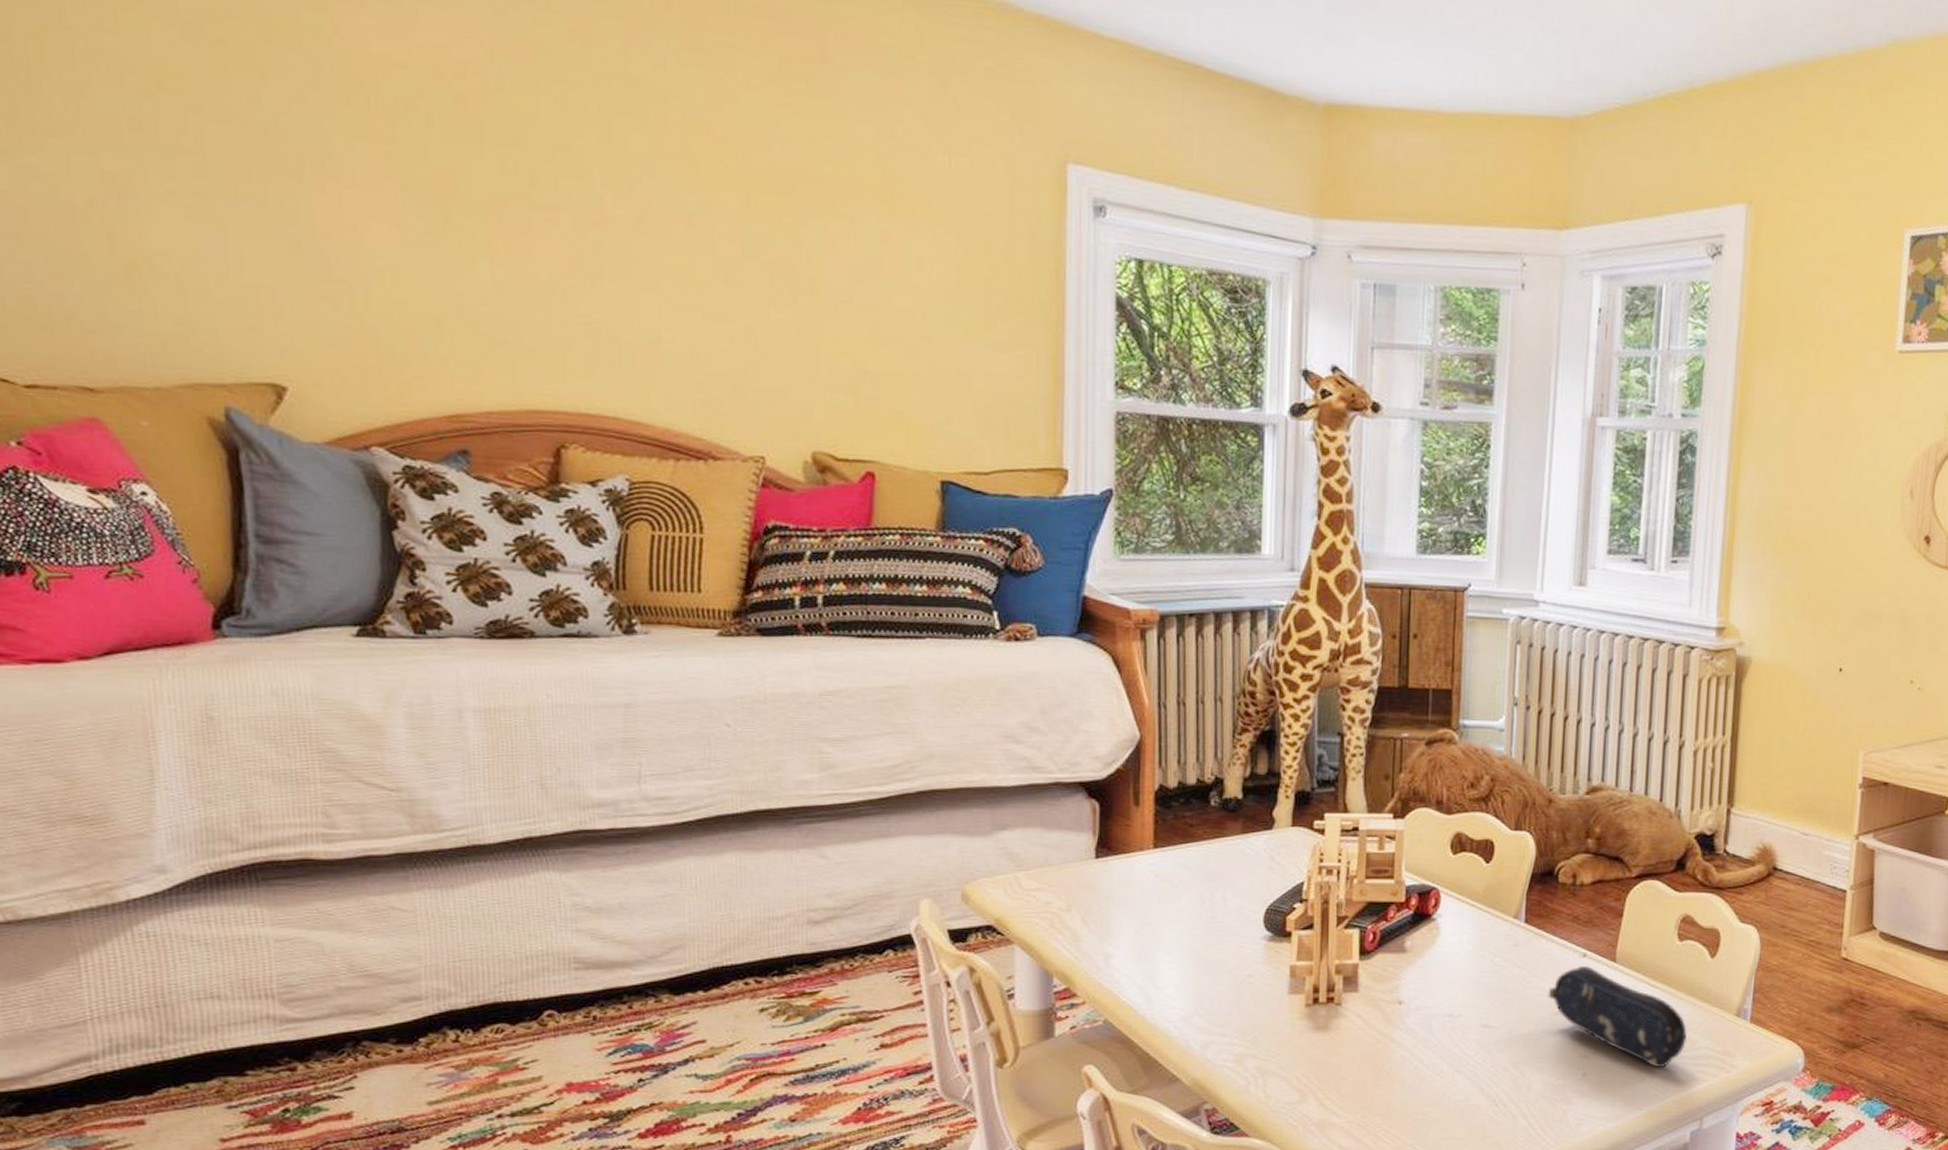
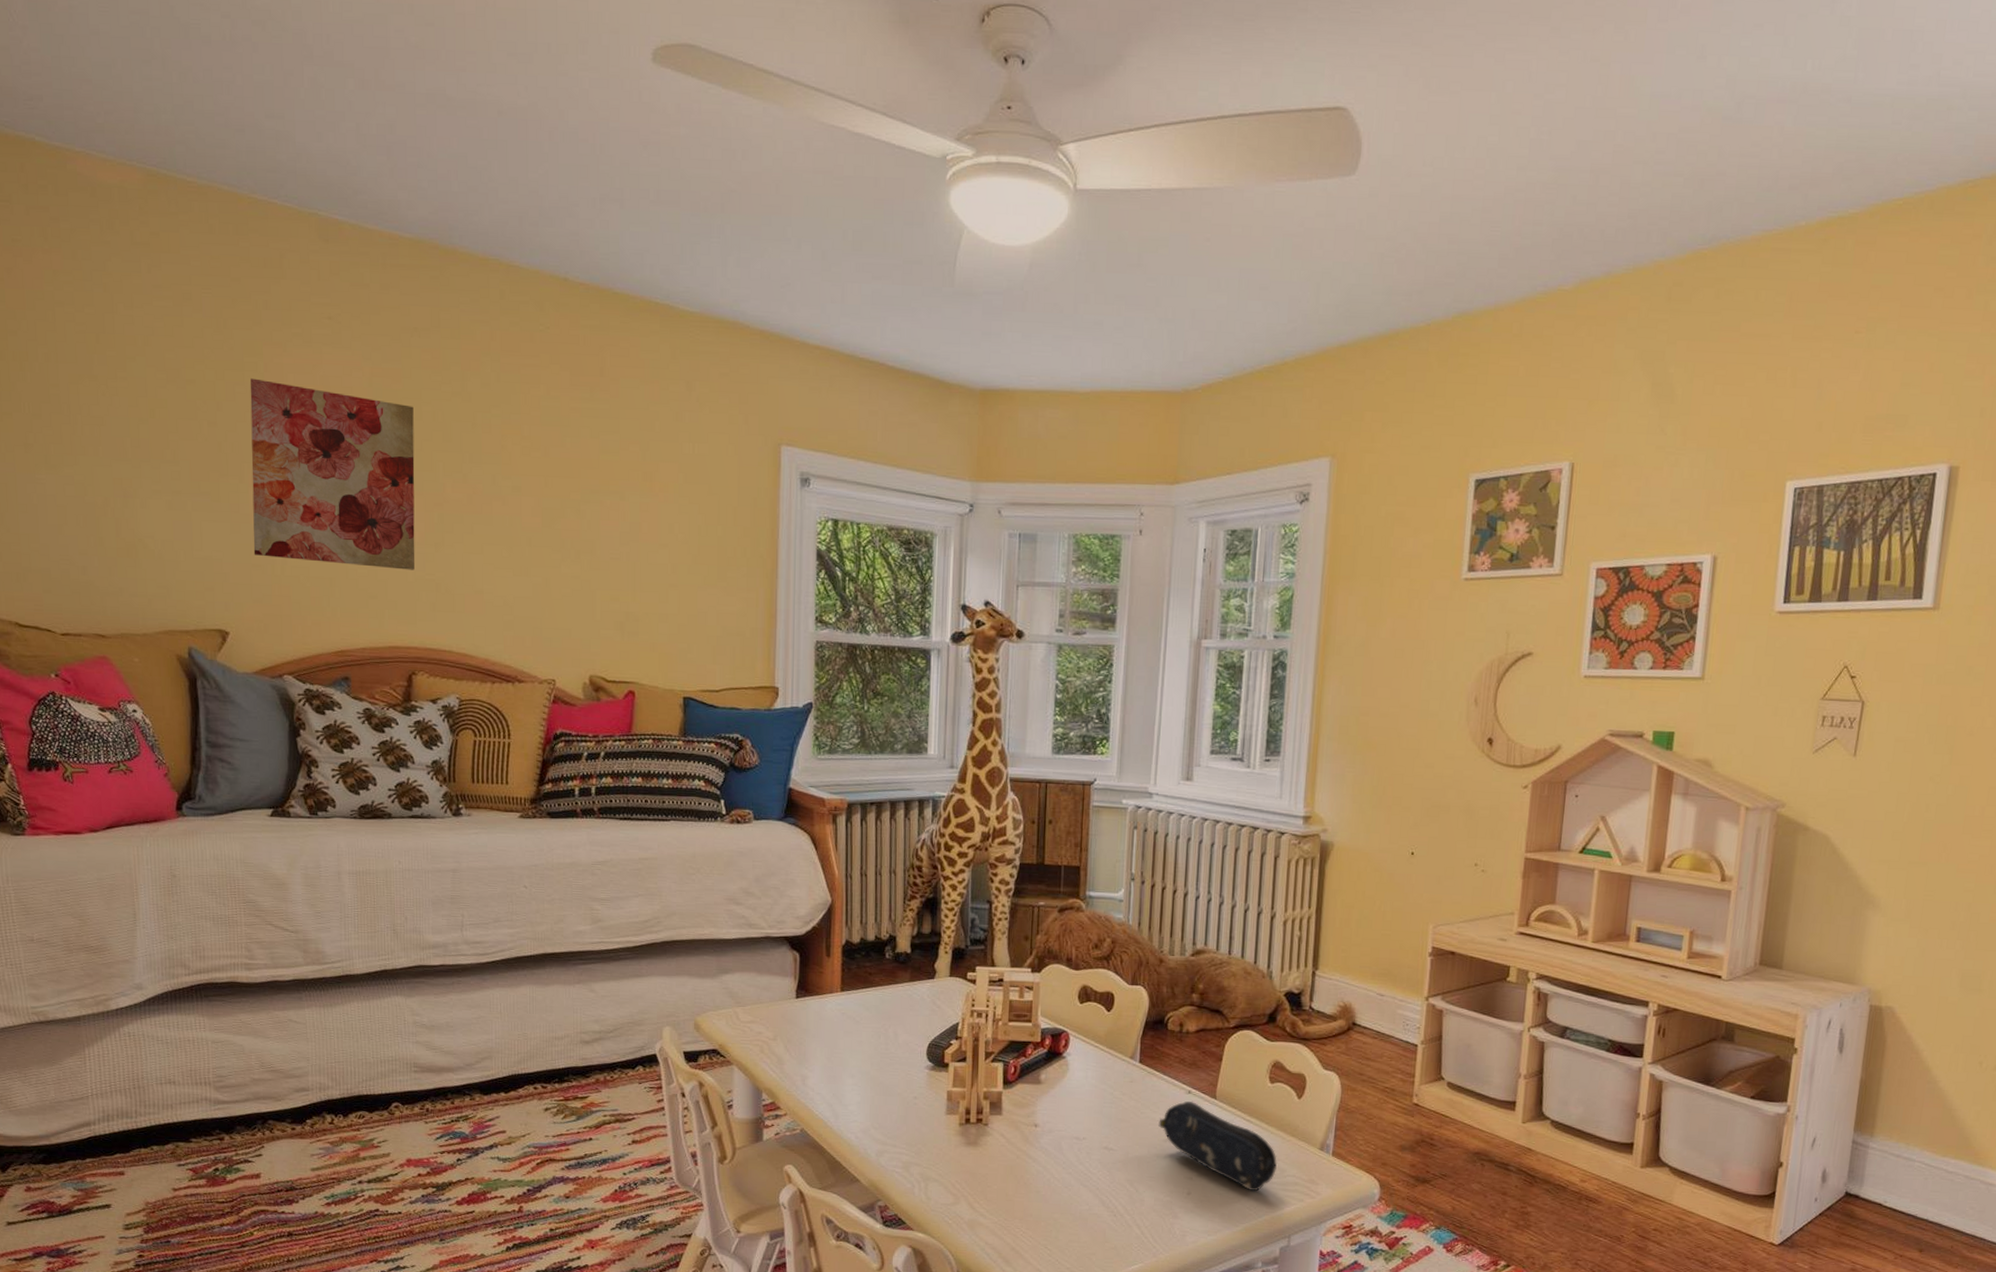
wall art: none [310,42,563,310] -> present [250,378,416,570]

